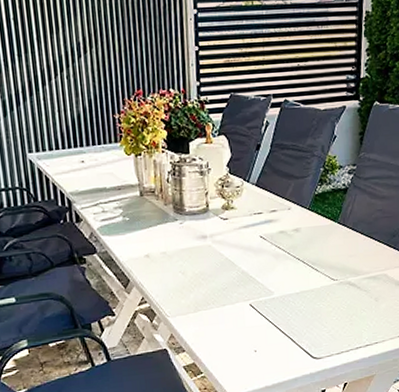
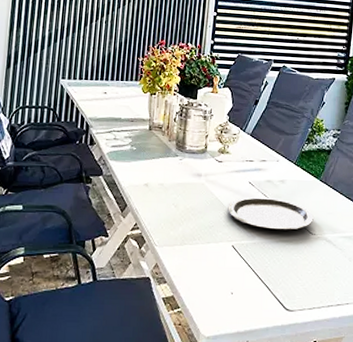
plate: none [240,248,334,283] -> present [228,196,314,230]

